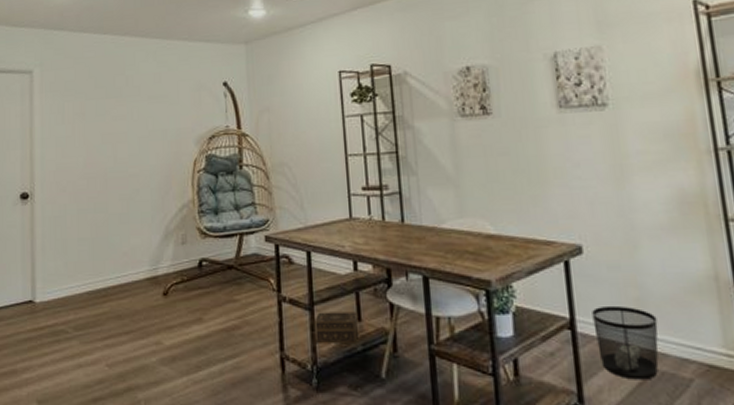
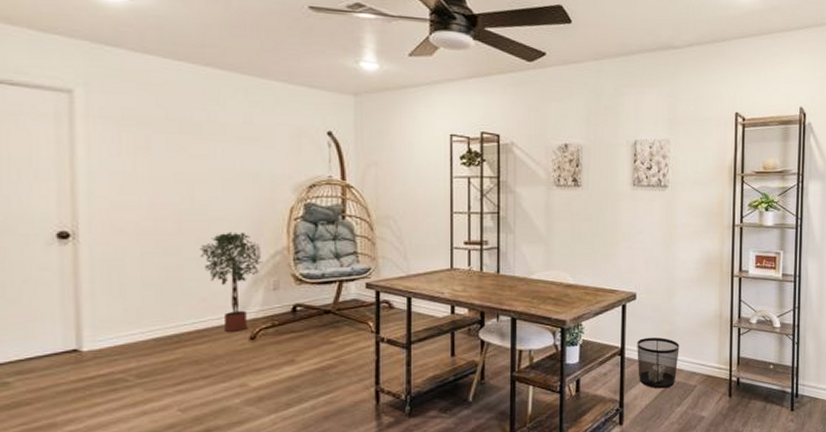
potted tree: none [121,186,172,286] -> present [200,232,262,332]
decorative box: present [315,311,359,343] -> none [411,348,452,376]

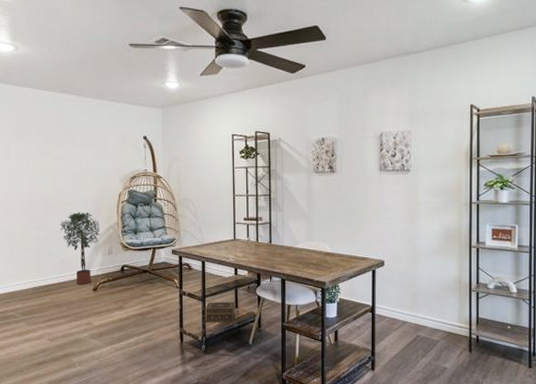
decorative box: none [411,348,452,376] -> present [206,302,236,322]
waste bin: present [637,337,680,389] -> none [386,297,423,342]

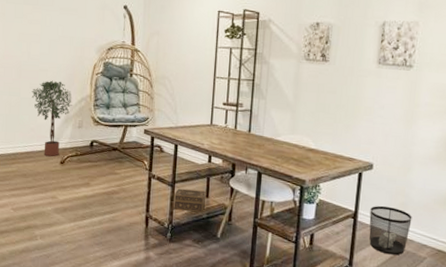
waste bin: none [386,297,423,342] -> present [369,205,412,255]

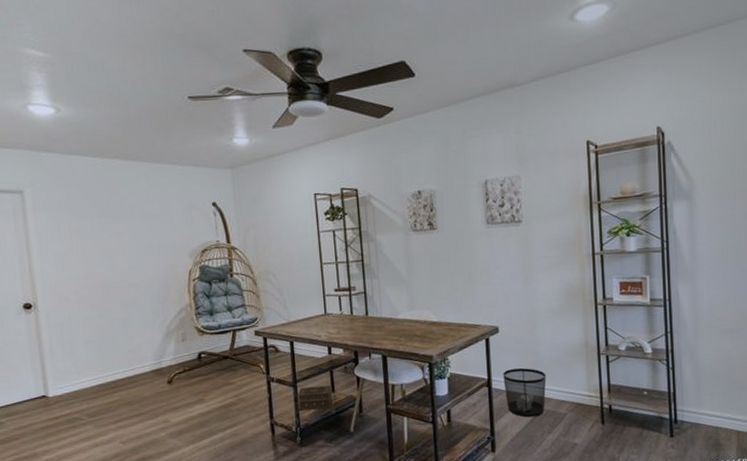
potted tree: present [31,80,72,156] -> none [124,294,172,377]

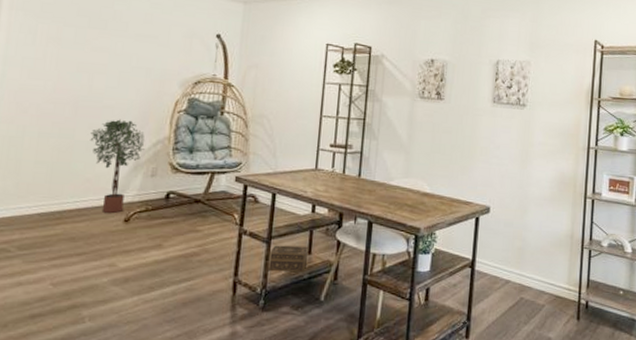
potted tree: none [124,294,172,377] -> present [90,119,145,213]
waste bin: present [503,368,547,417] -> none [487,251,530,305]

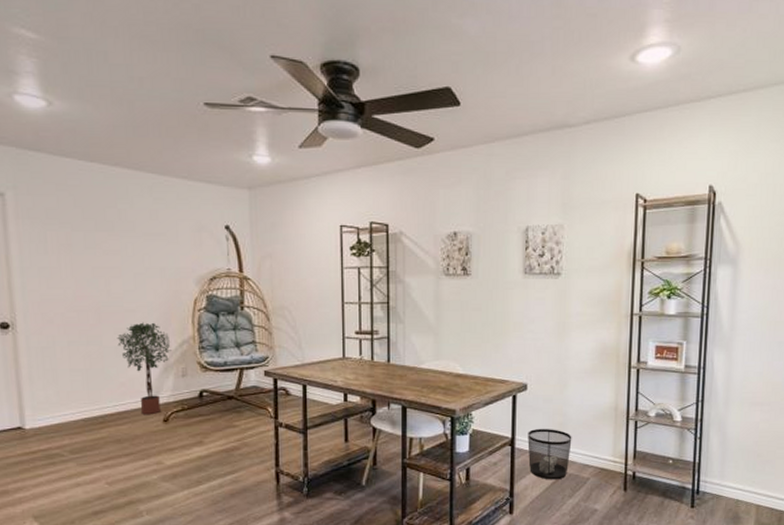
decorative box: present [268,245,309,272] -> none [308,434,346,460]
waste bin: none [487,251,530,305] -> present [527,428,572,480]

